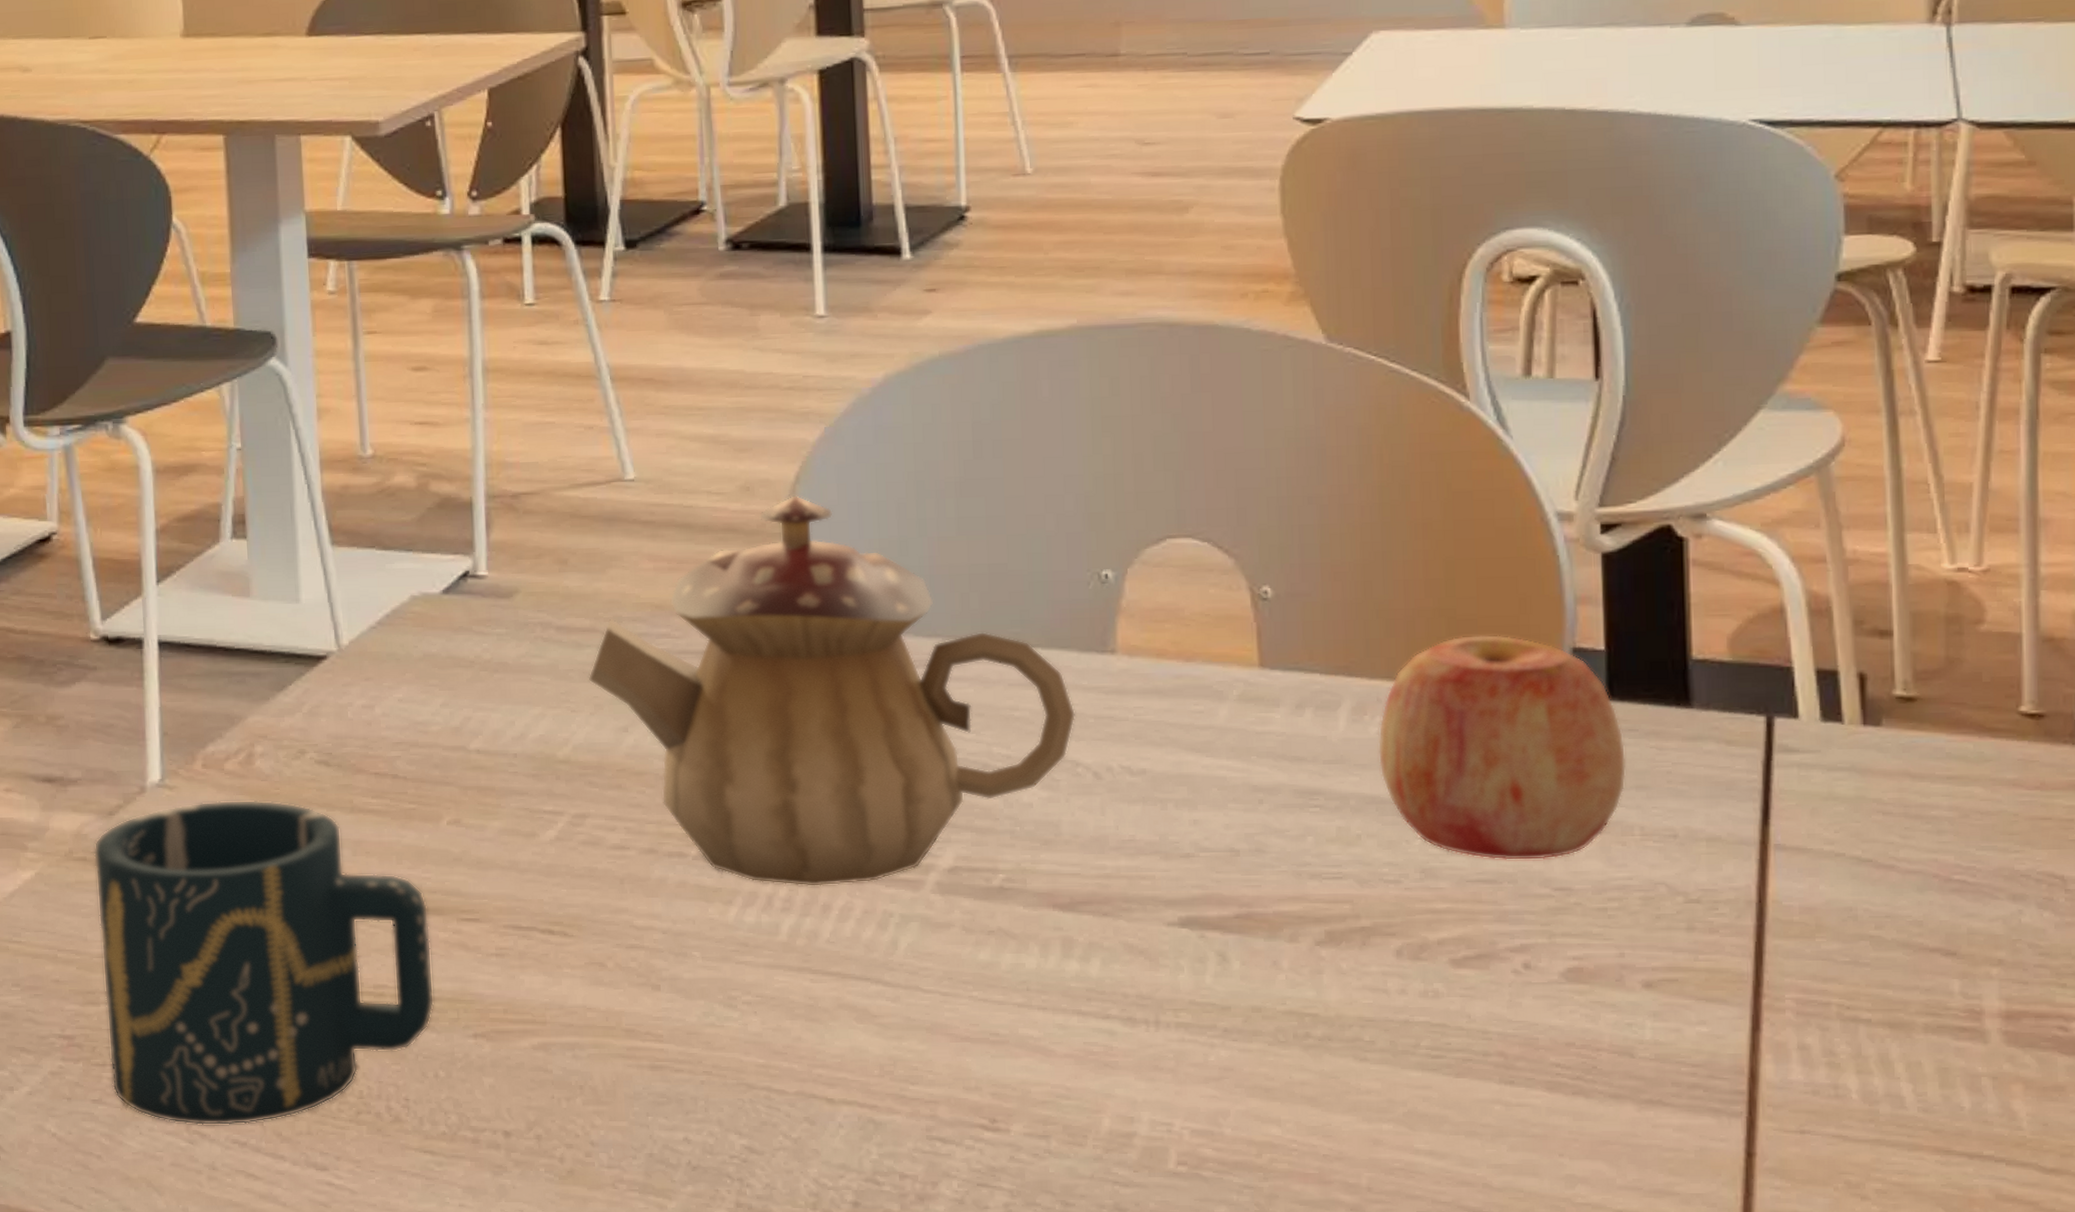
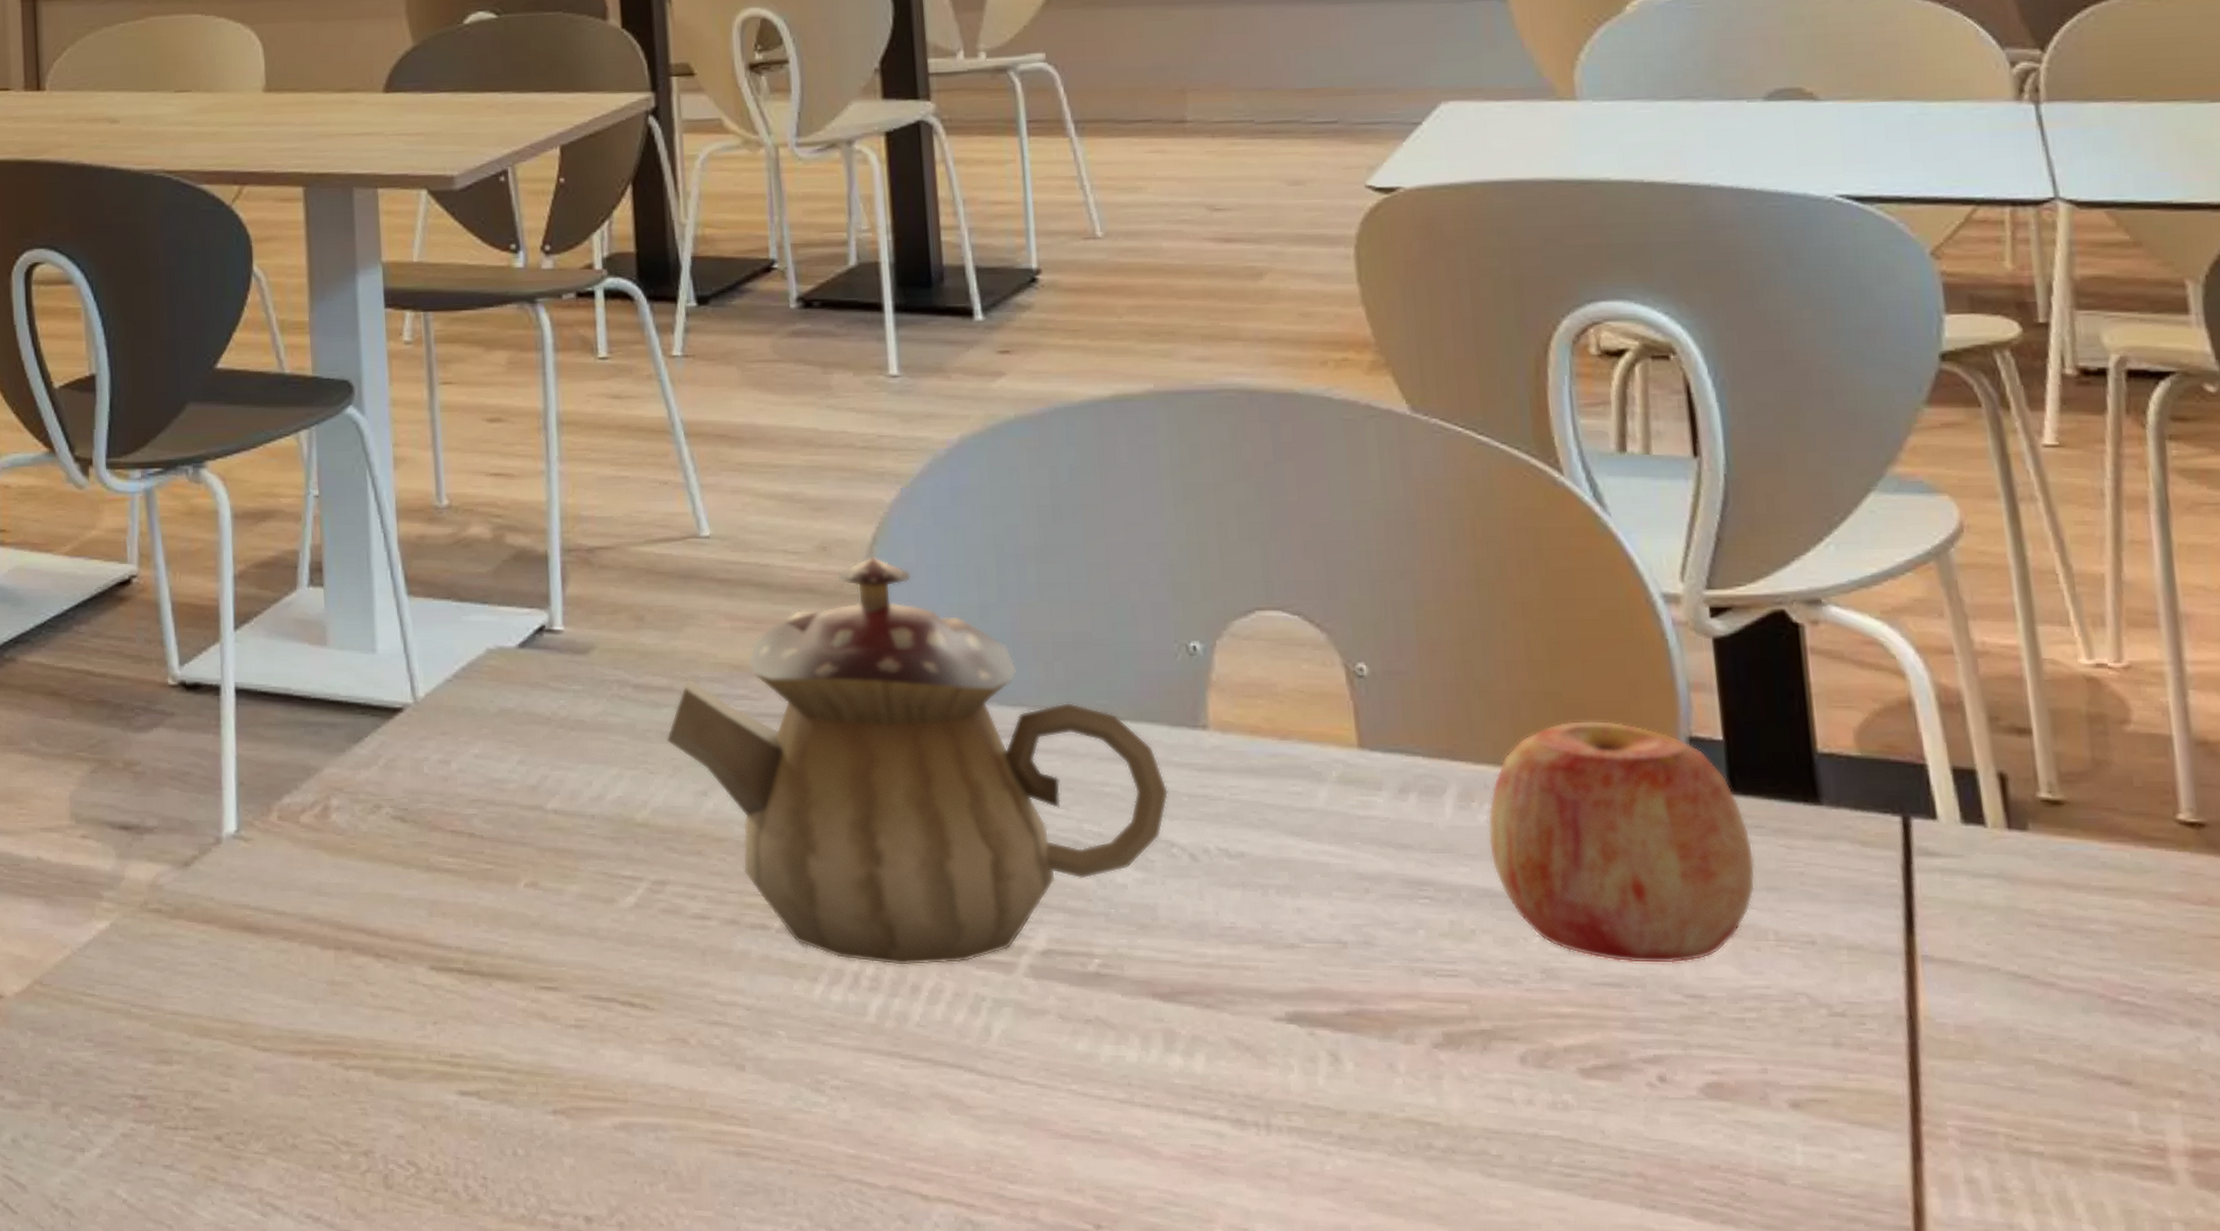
cup: present [93,799,435,1126] -> none [168,854,513,1199]

